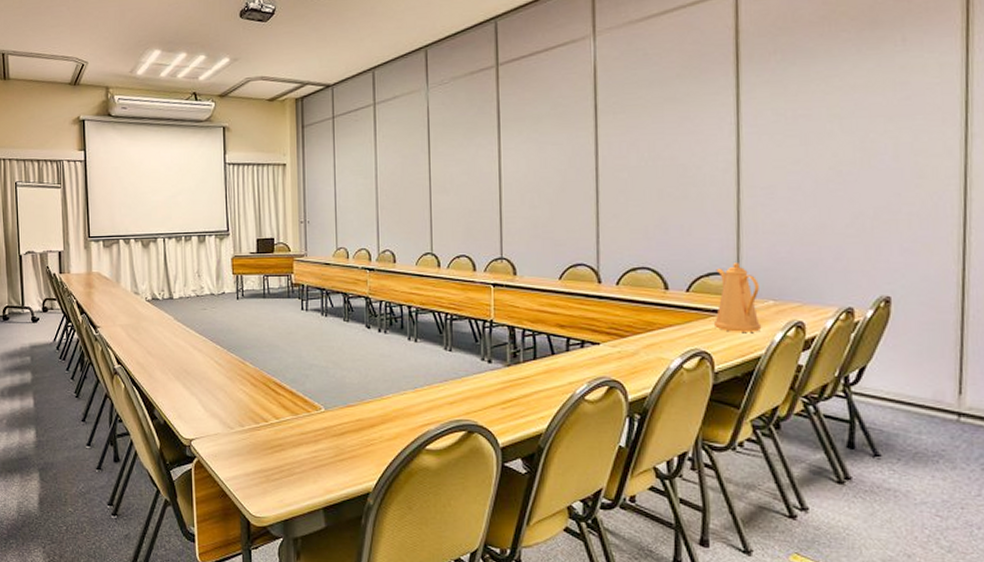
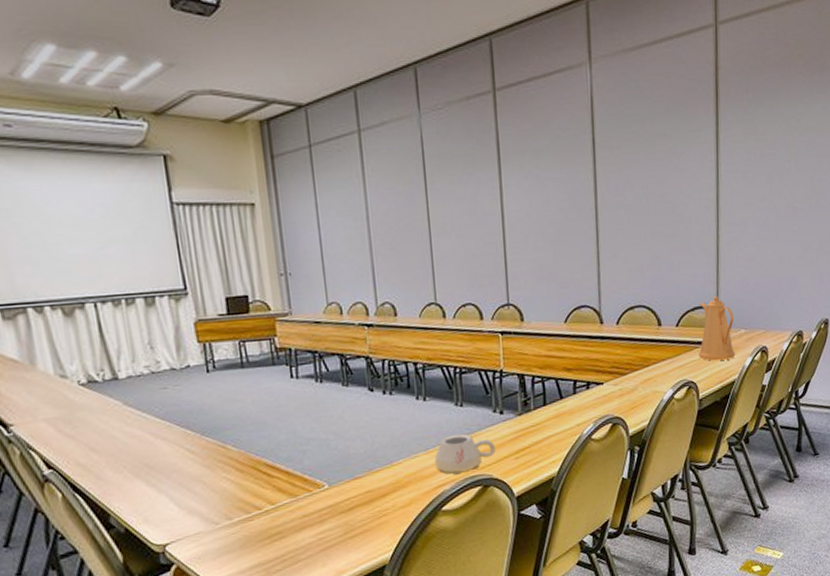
cup: none [422,377,483,415] -> present [435,434,496,474]

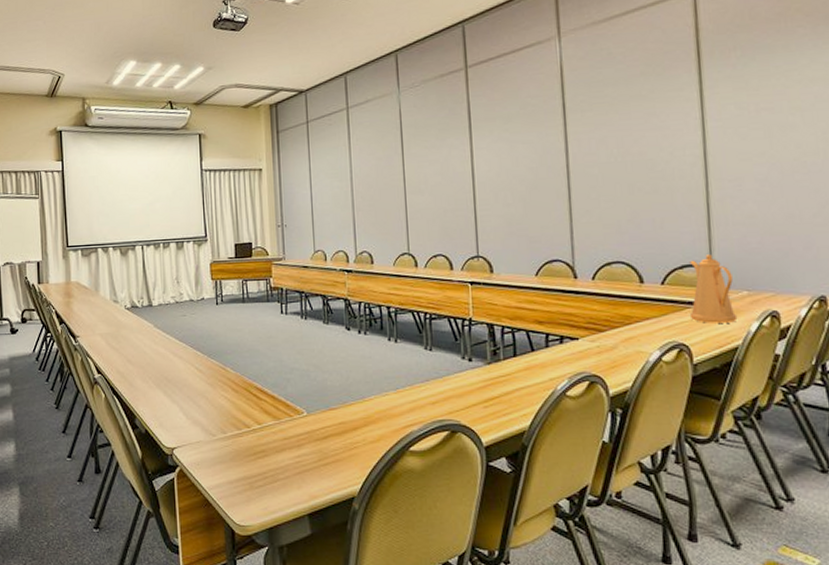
cup: present [435,434,496,474] -> none [404,377,465,415]

